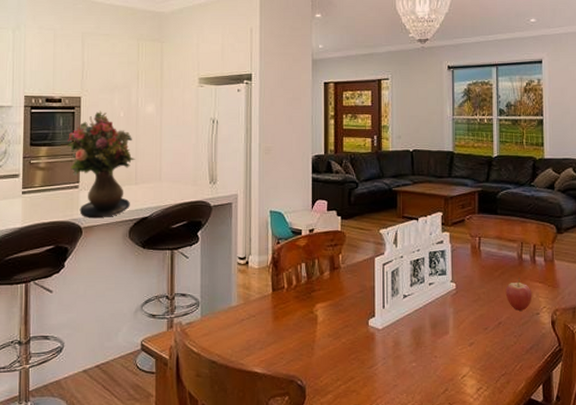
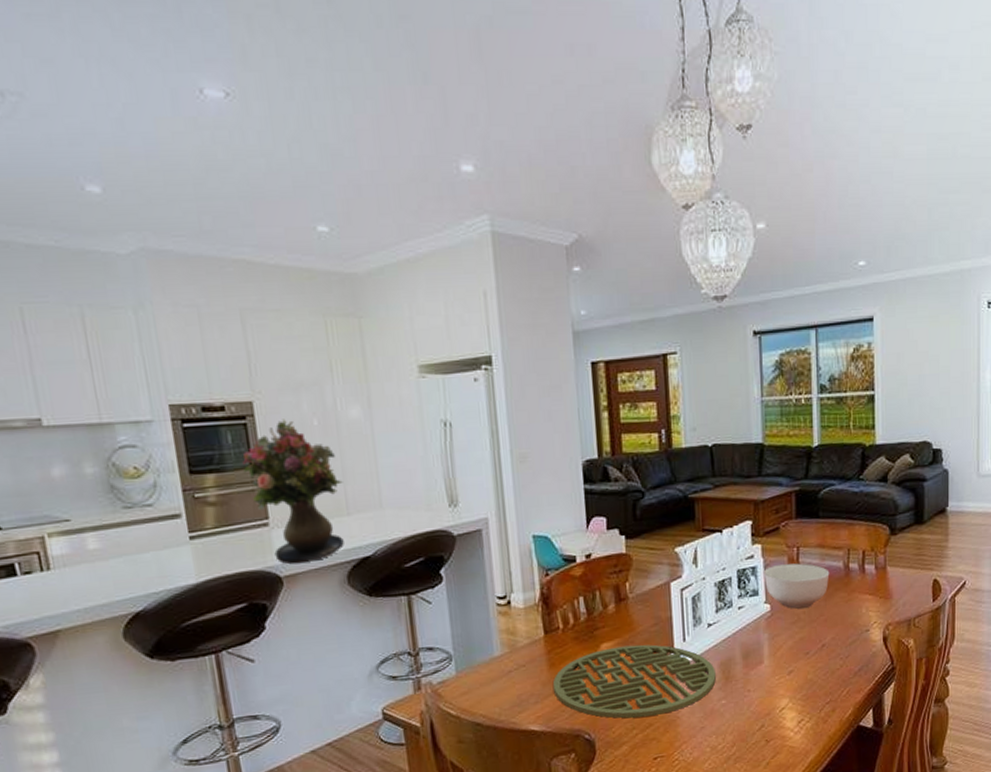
placemat: none [275,307,408,370] -> present [552,644,716,719]
bowl: none [450,250,506,289] -> present [763,563,830,609]
fruit: present [505,277,533,311] -> none [829,590,861,629]

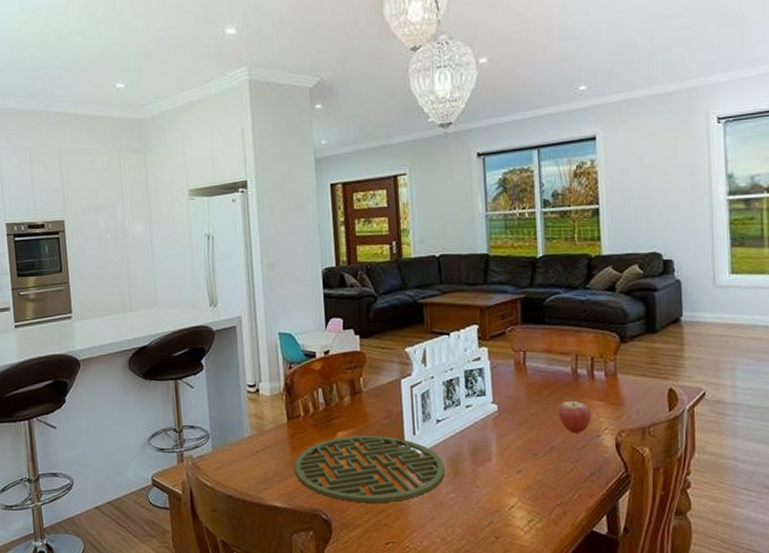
bouquet: present [243,419,344,564] -> none [55,234,128,349]
bowl: present [763,563,830,609] -> none [490,366,558,410]
fruit: none [829,590,861,629] -> present [558,395,592,433]

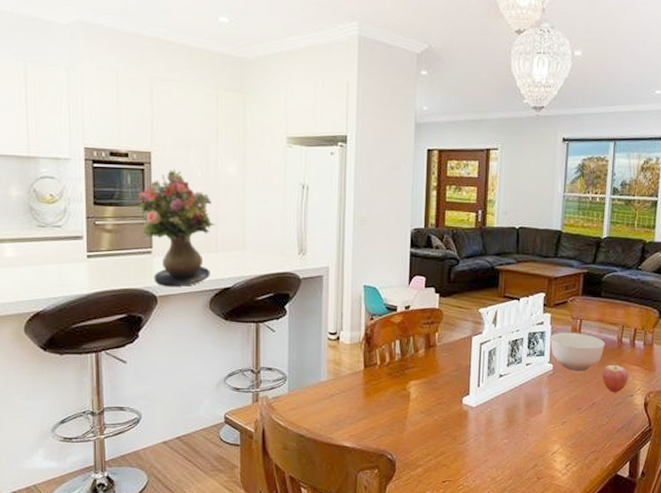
bouquet: none [55,234,128,349] -> present [136,168,215,286]
placemat: present [294,435,445,503] -> none [366,385,502,445]
bowl: none [490,366,558,410] -> present [550,332,605,371]

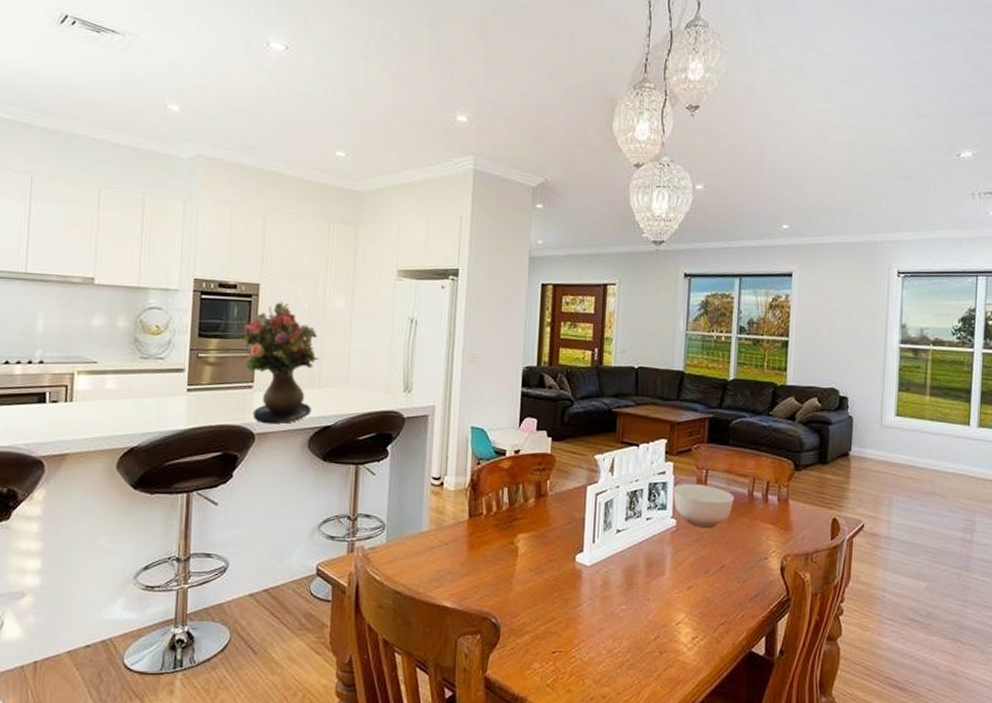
fruit: present [602,360,629,392] -> none [731,516,762,554]

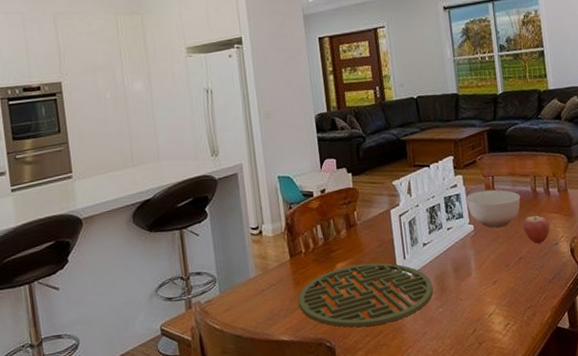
bouquet: present [241,301,320,424] -> none [53,94,130,208]
placemat: none [469,539,619,610] -> present [298,263,433,328]
fruit: none [731,516,762,554] -> present [523,210,550,244]

